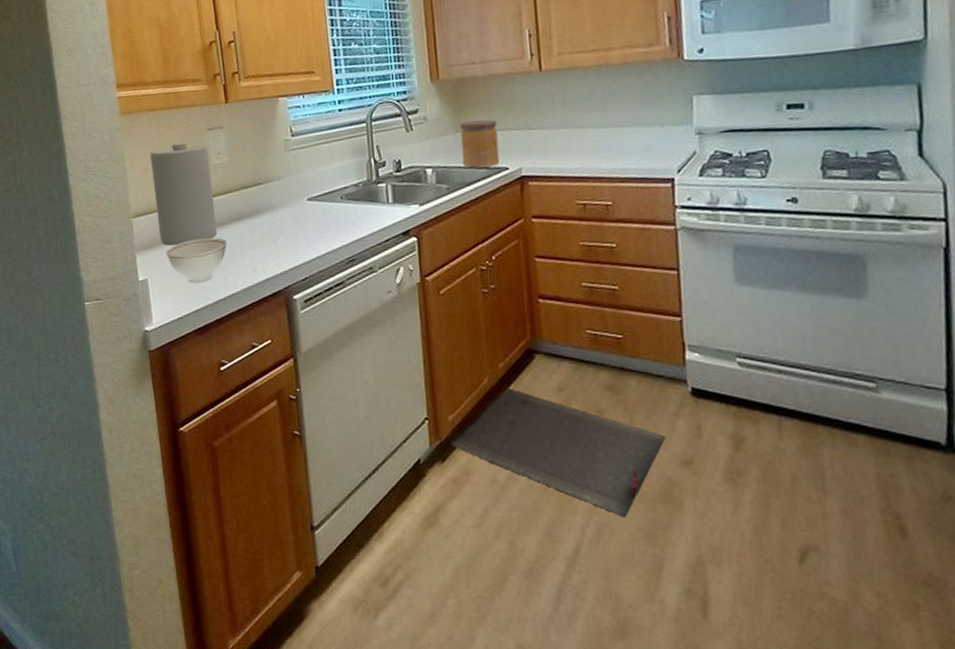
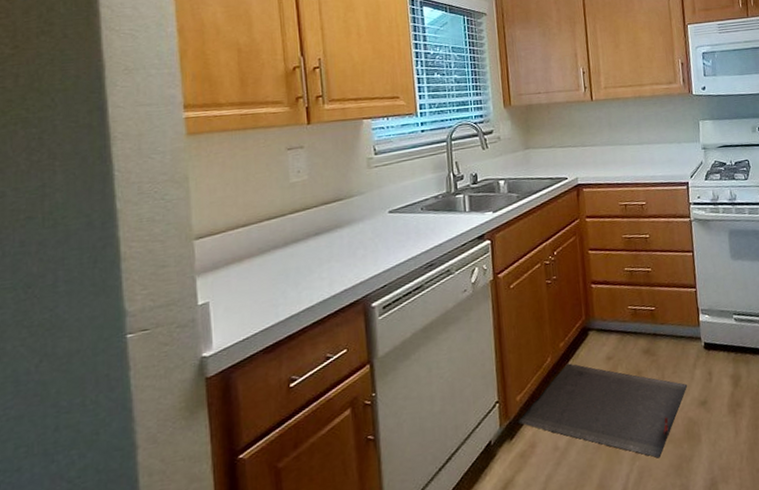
paper towel holder: present [150,143,218,246] -> none [220,162,293,266]
bowl: present [165,237,227,284] -> none [232,253,303,302]
jar: present [459,119,500,168] -> none [528,138,561,179]

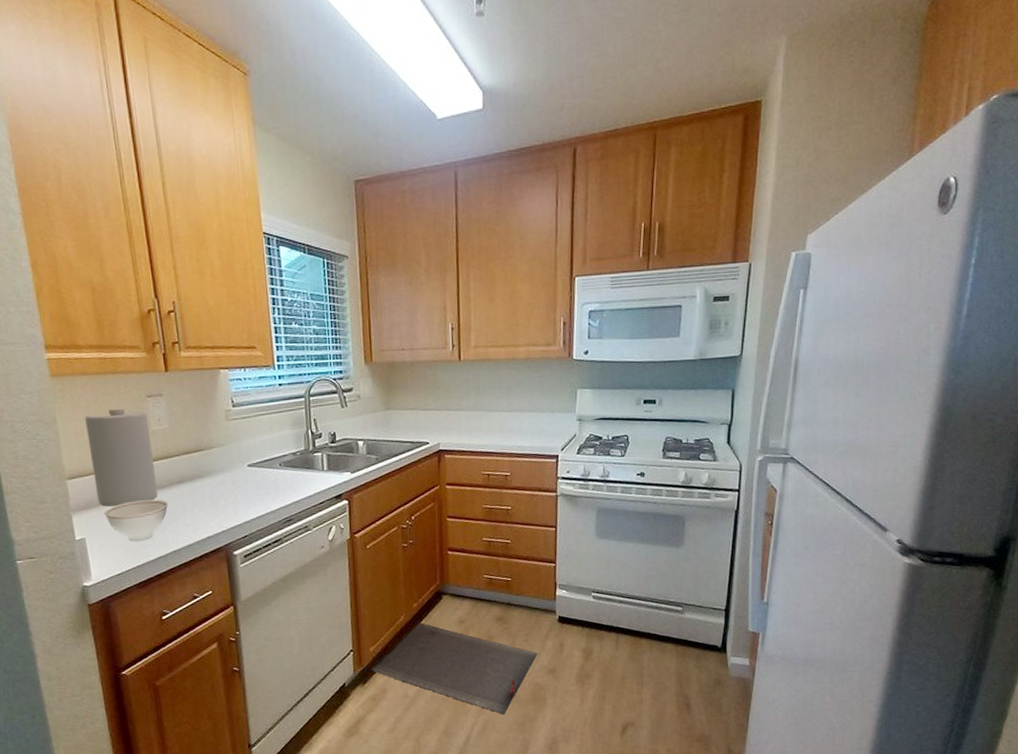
paper towel holder: none [220,162,293,266] -> present [85,408,158,507]
bowl: none [232,253,303,302] -> present [104,499,168,542]

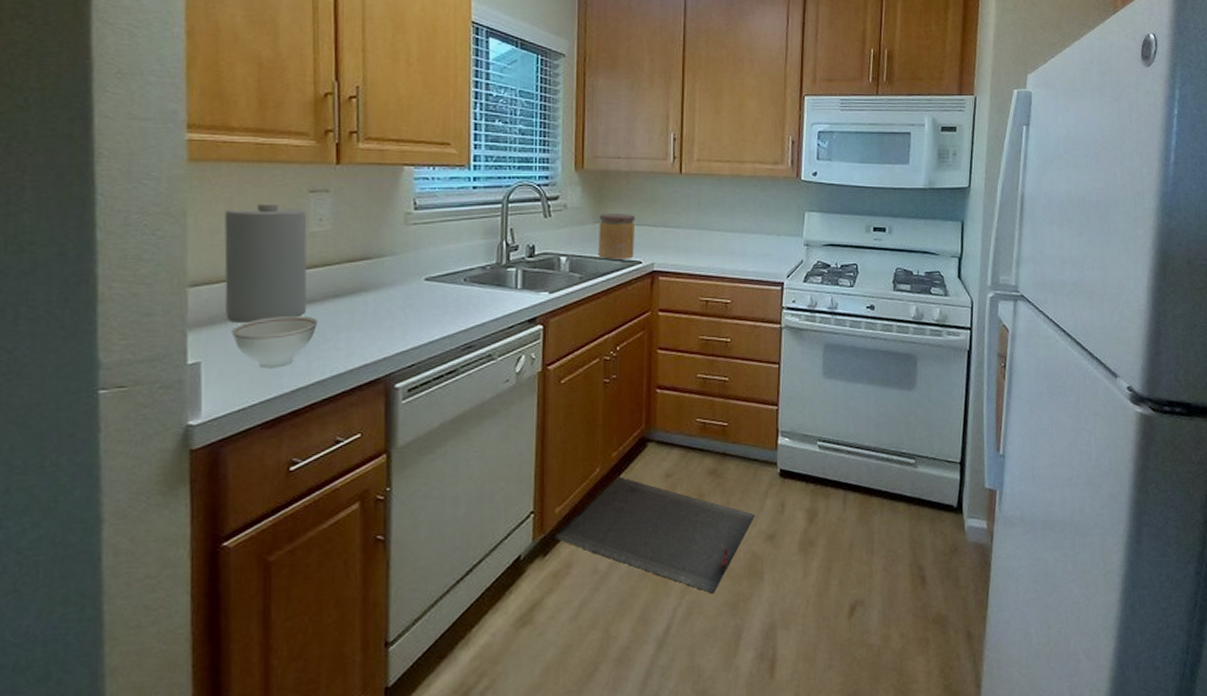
jar: none [389,400,422,442] -> present [597,212,636,260]

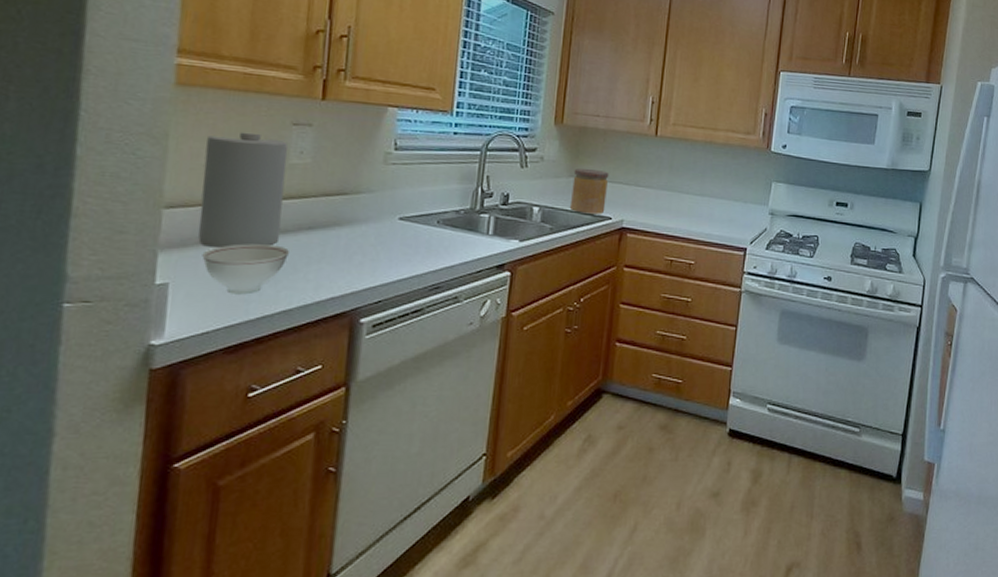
door mat: present [553,477,756,594] -> none [503,425,702,546]

